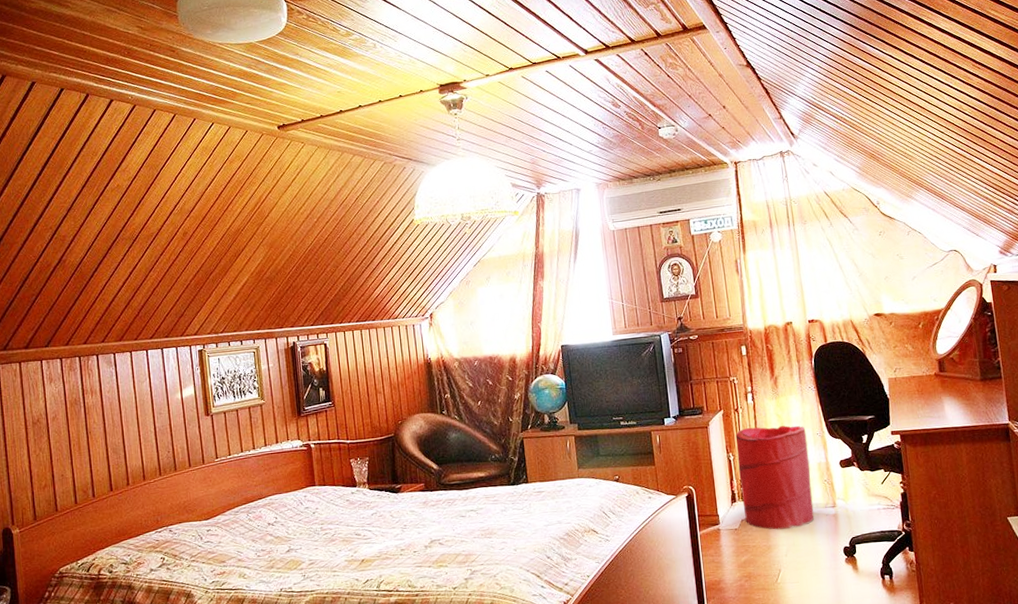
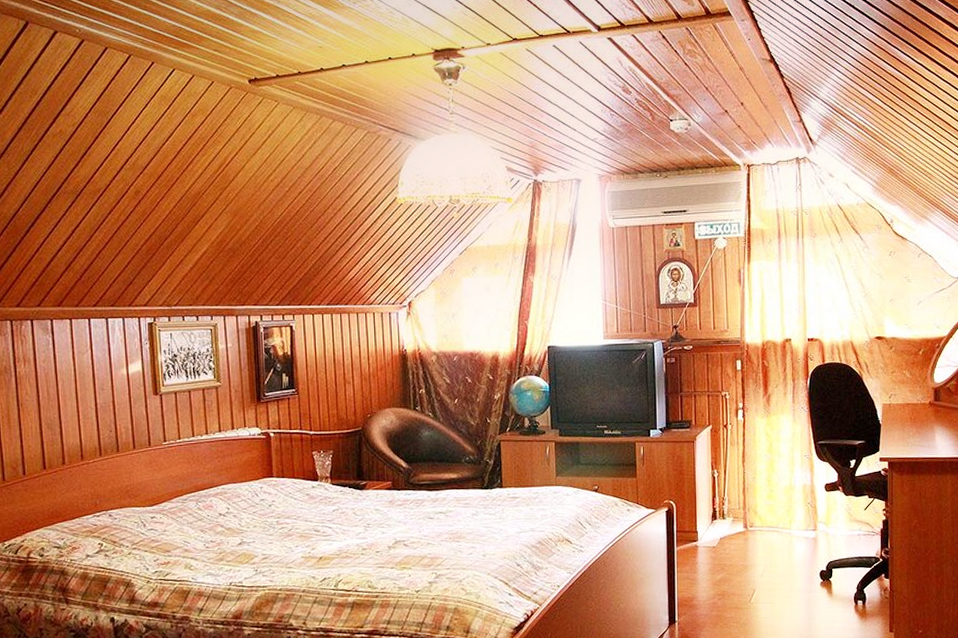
laundry hamper: present [735,425,814,530] -> none [722,444,795,550]

